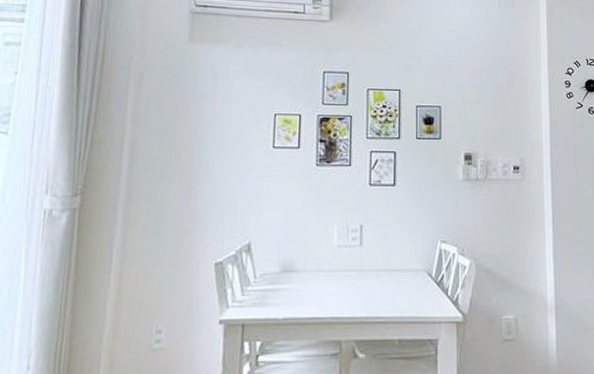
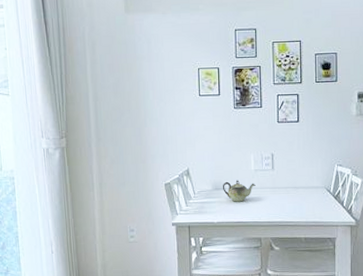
teapot: none [294,259,338,290] -> present [223,180,256,202]

